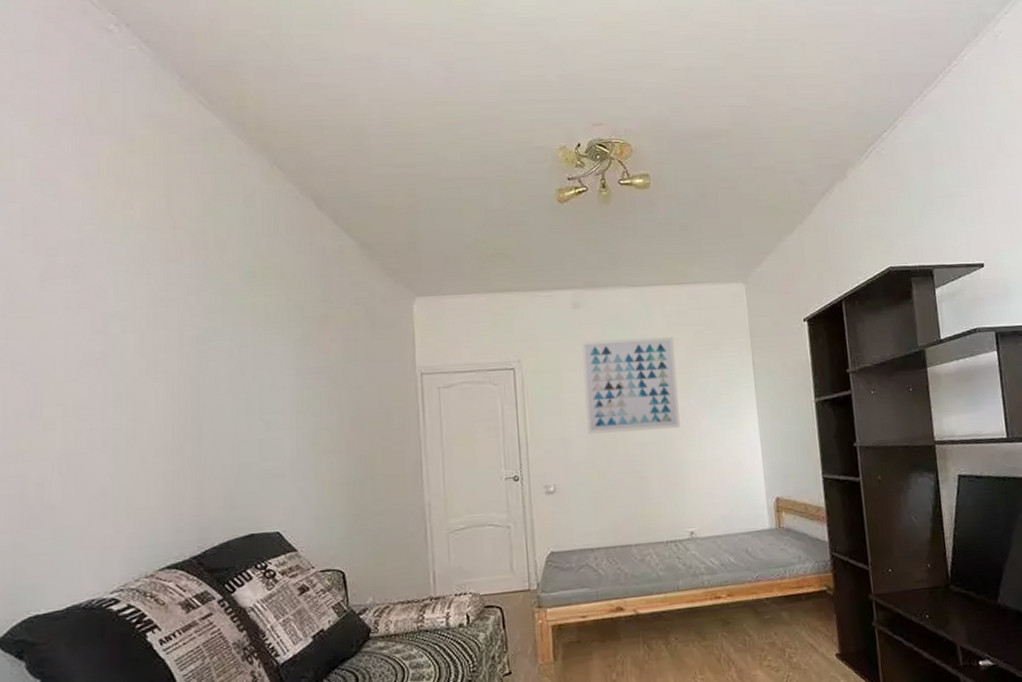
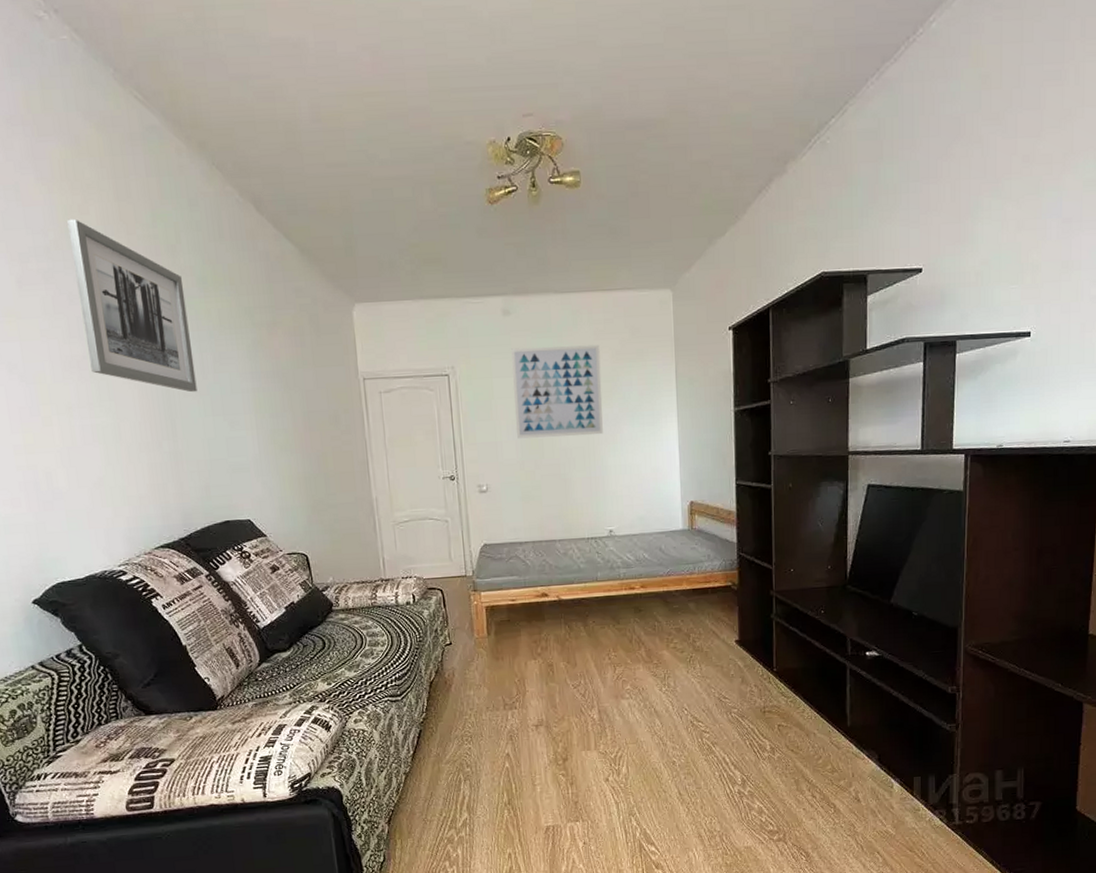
wall art: none [108,213,232,391] -> present [67,218,198,393]

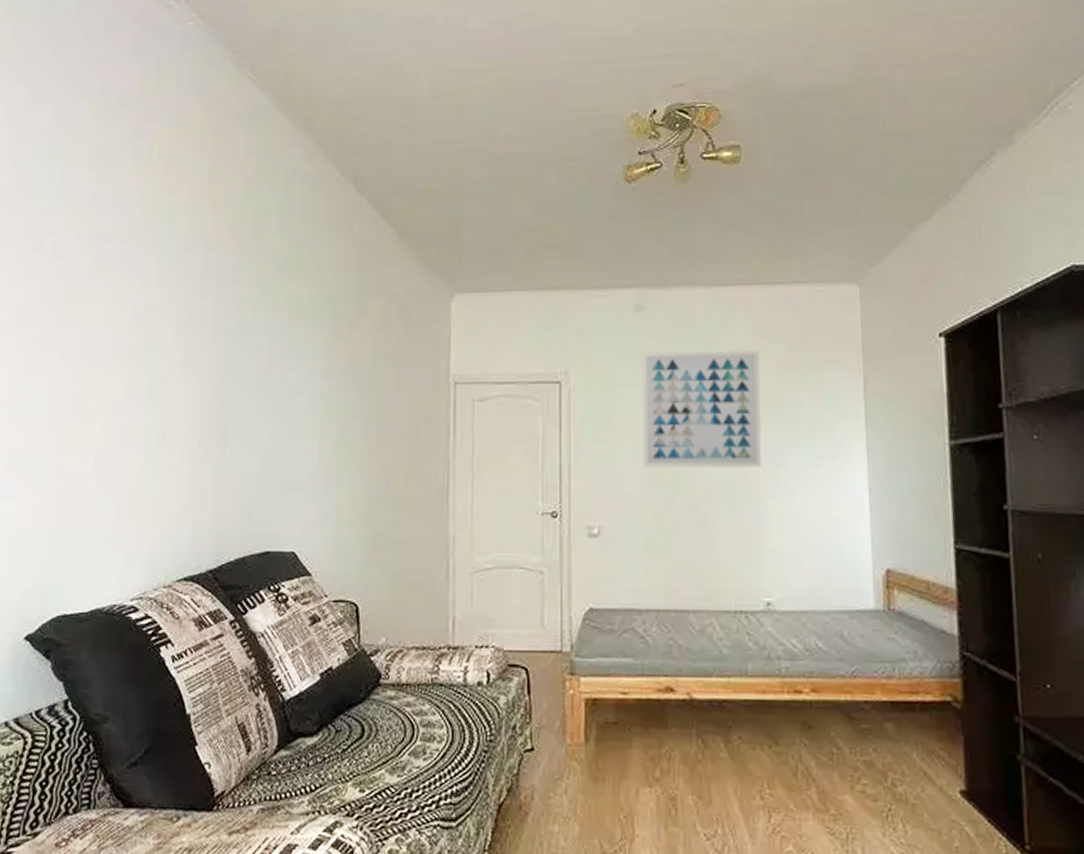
wall art: present [67,218,198,393] -> none [148,199,264,392]

